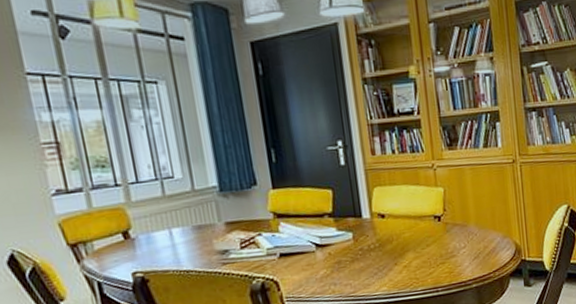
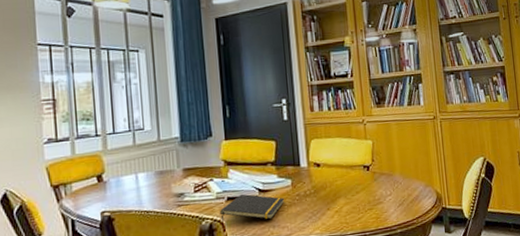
notepad: none [272,249,346,282] -> present [220,194,285,223]

